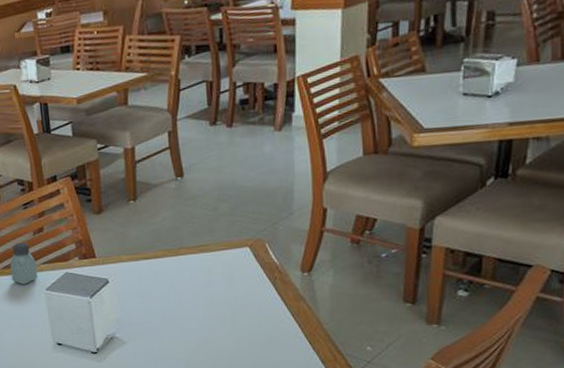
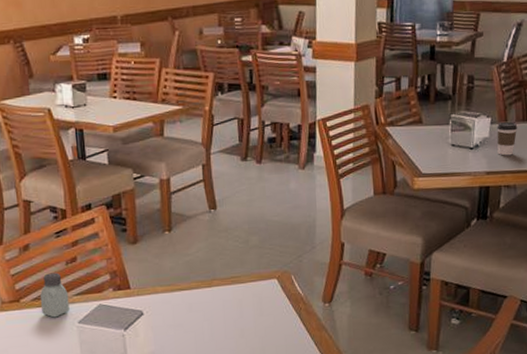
coffee cup: none [525,62,554,103] -> present [497,122,518,156]

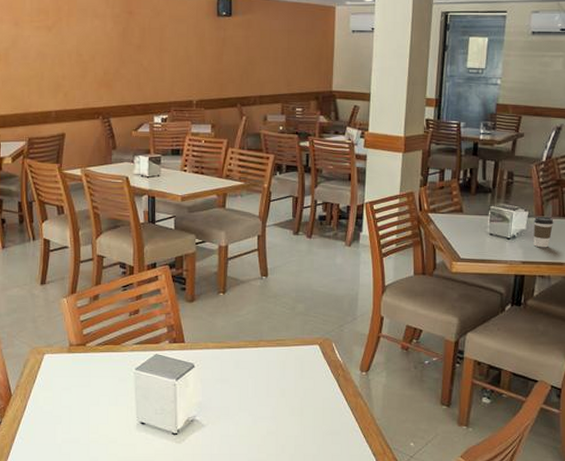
saltshaker: present [39,272,70,318] -> none [103,322,129,363]

